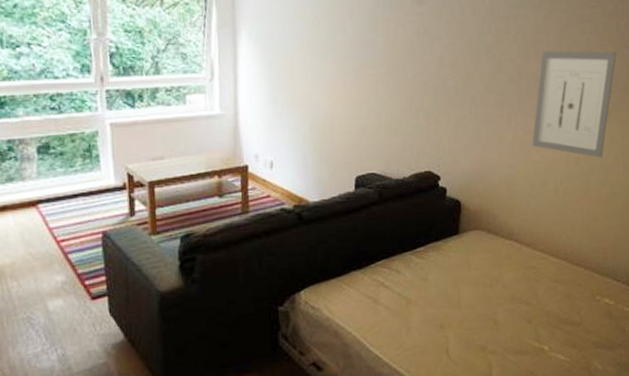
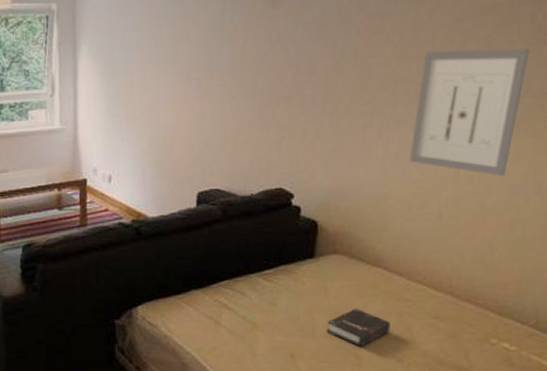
hardback book: none [469,278,521,313] -> present [326,308,391,347]

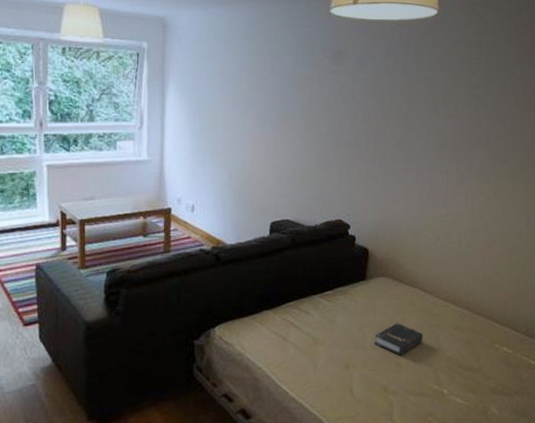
wall art: present [409,48,529,176] -> none [438,110,522,213]

